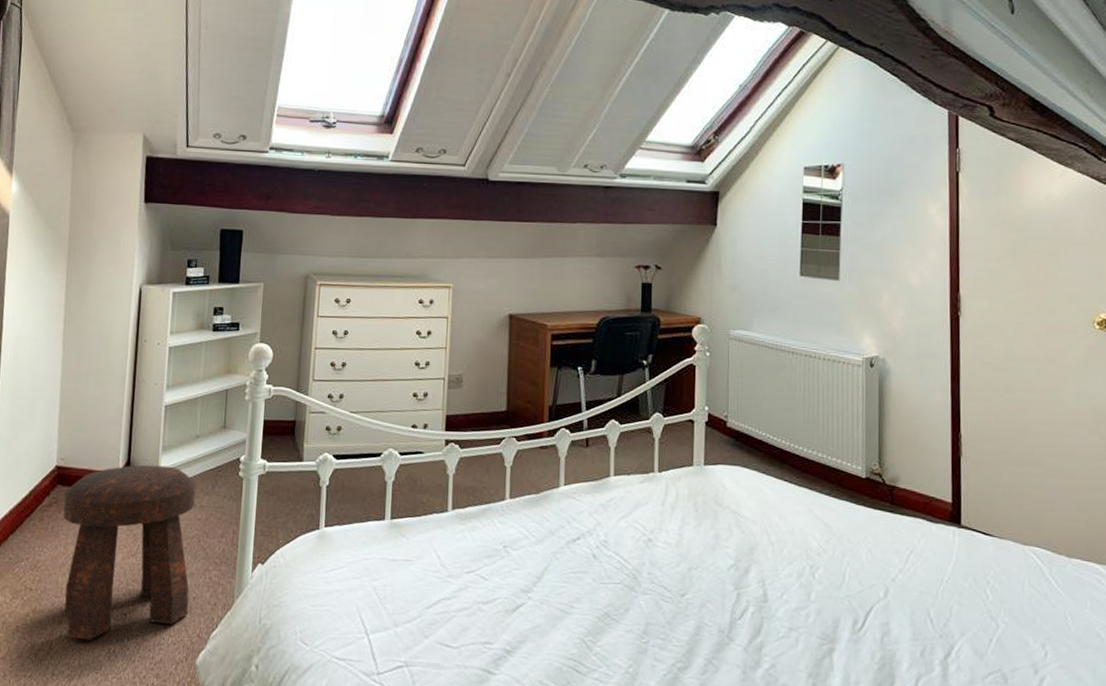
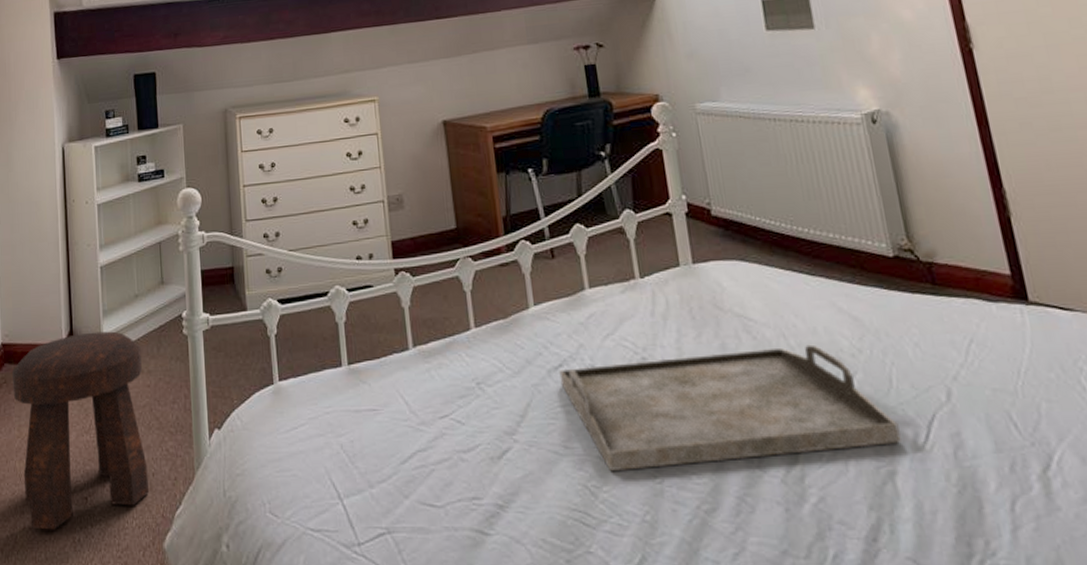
serving tray: none [576,541,843,630] -> present [559,344,901,471]

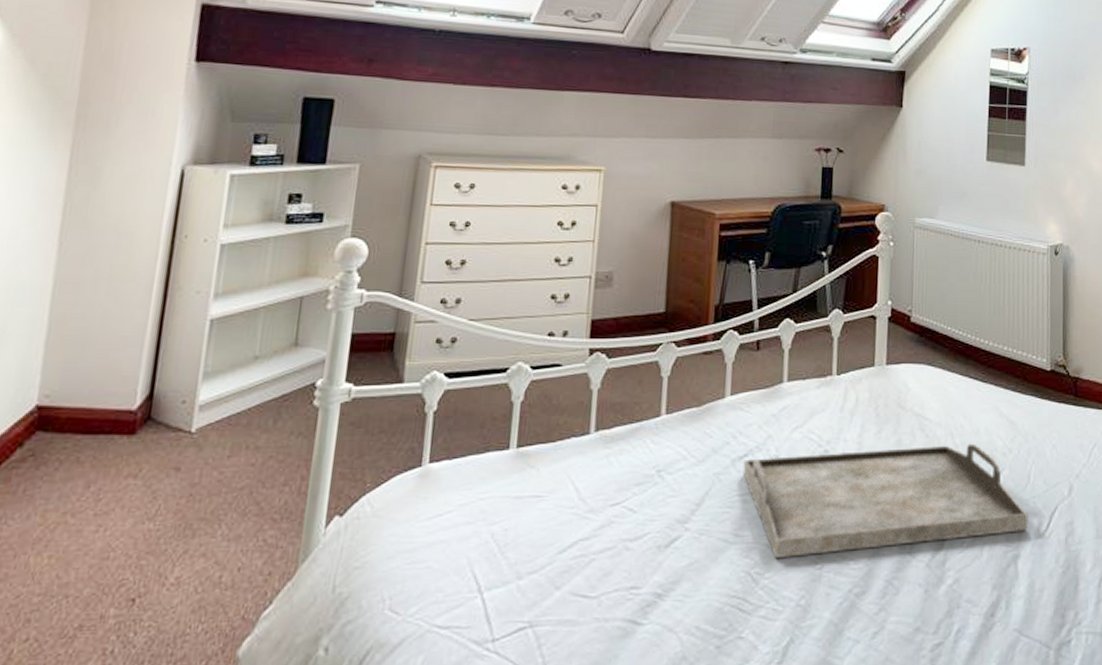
stool: present [12,331,149,530] -> none [36,397,251,641]

